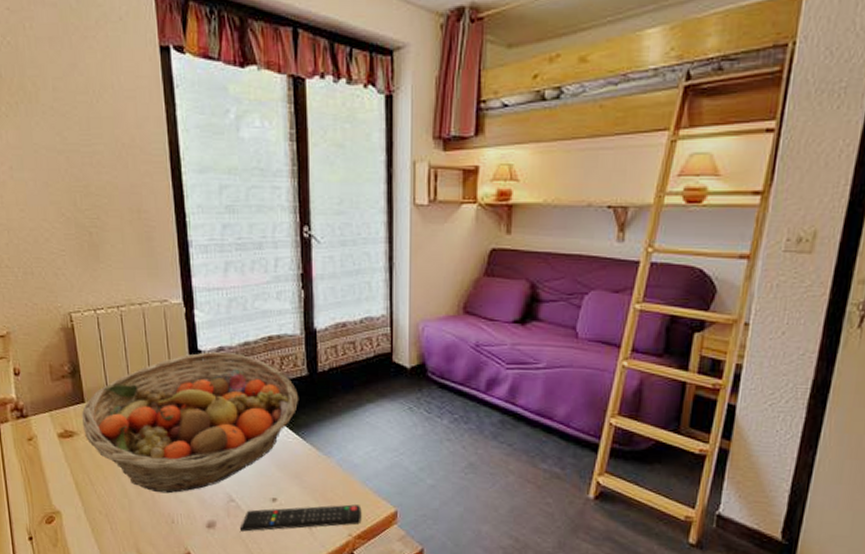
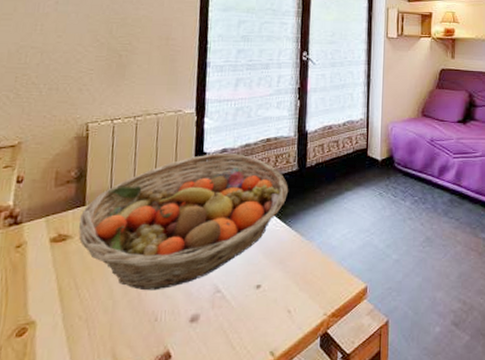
remote control: present [239,504,362,532] -> none [222,284,337,322]

